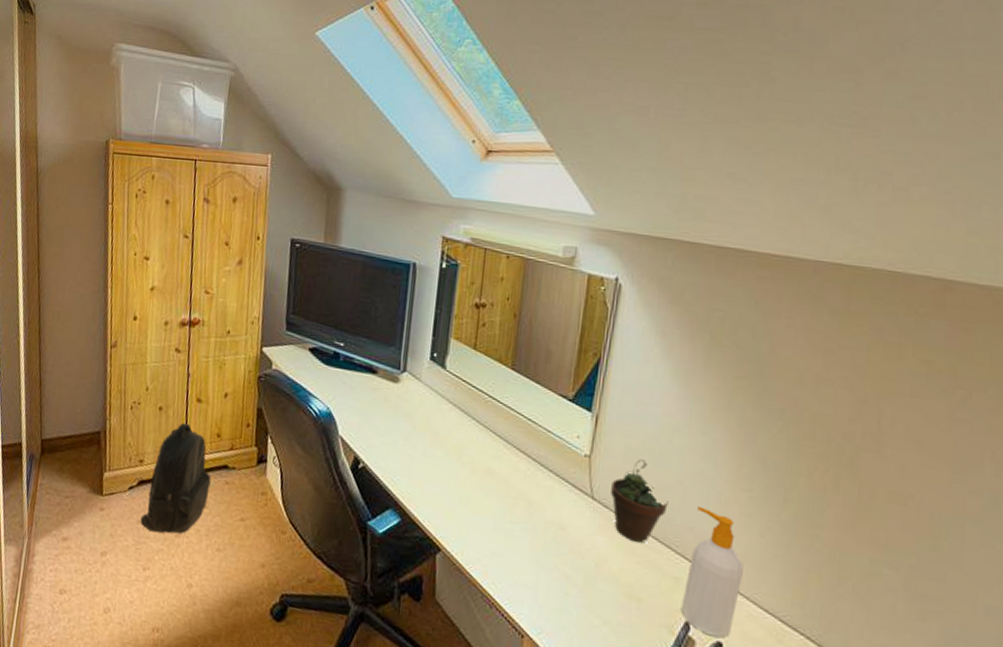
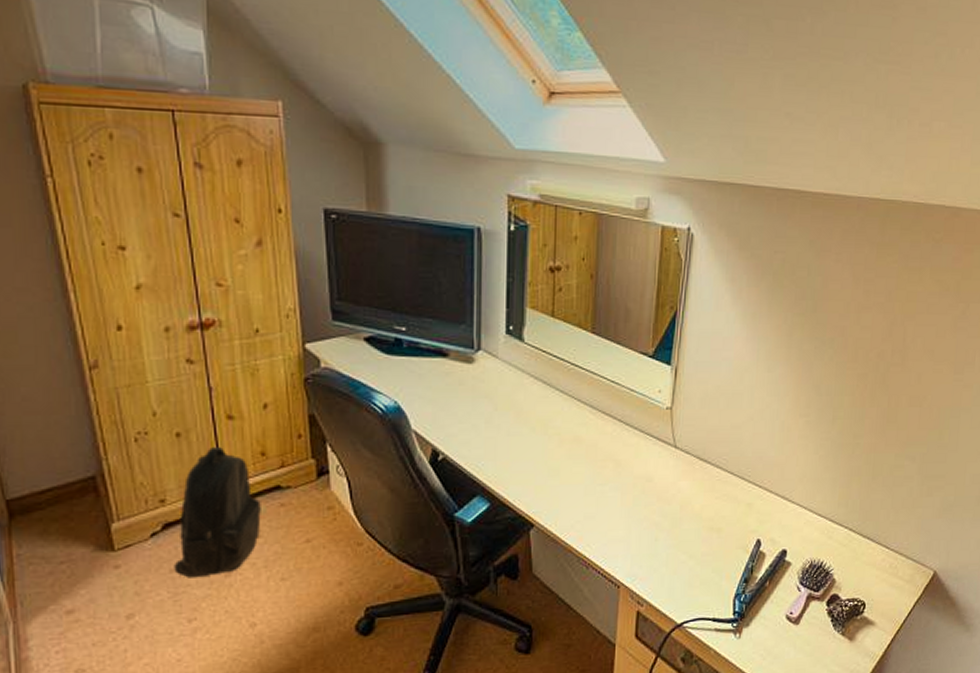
succulent plant: present [611,459,668,543] -> none [691,403,741,479]
soap bottle: present [681,506,743,638] -> none [753,437,802,546]

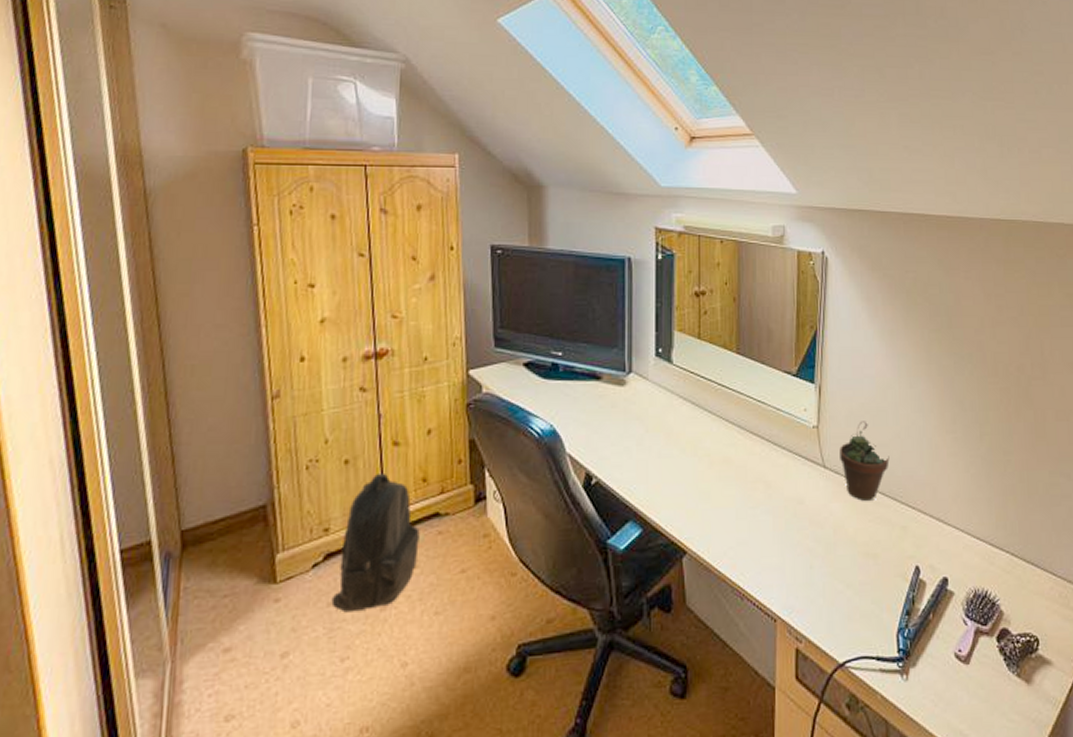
succulent plant: none [691,403,741,479] -> present [839,421,890,501]

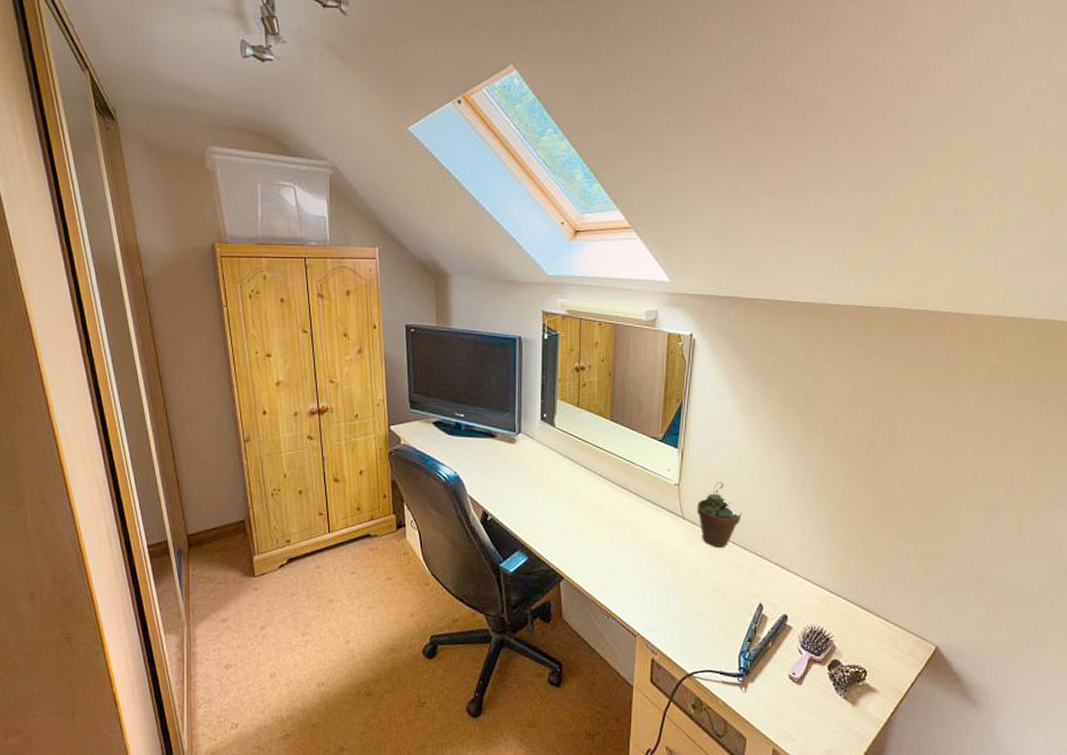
backpack: present [331,472,420,613] -> none [294,501,356,602]

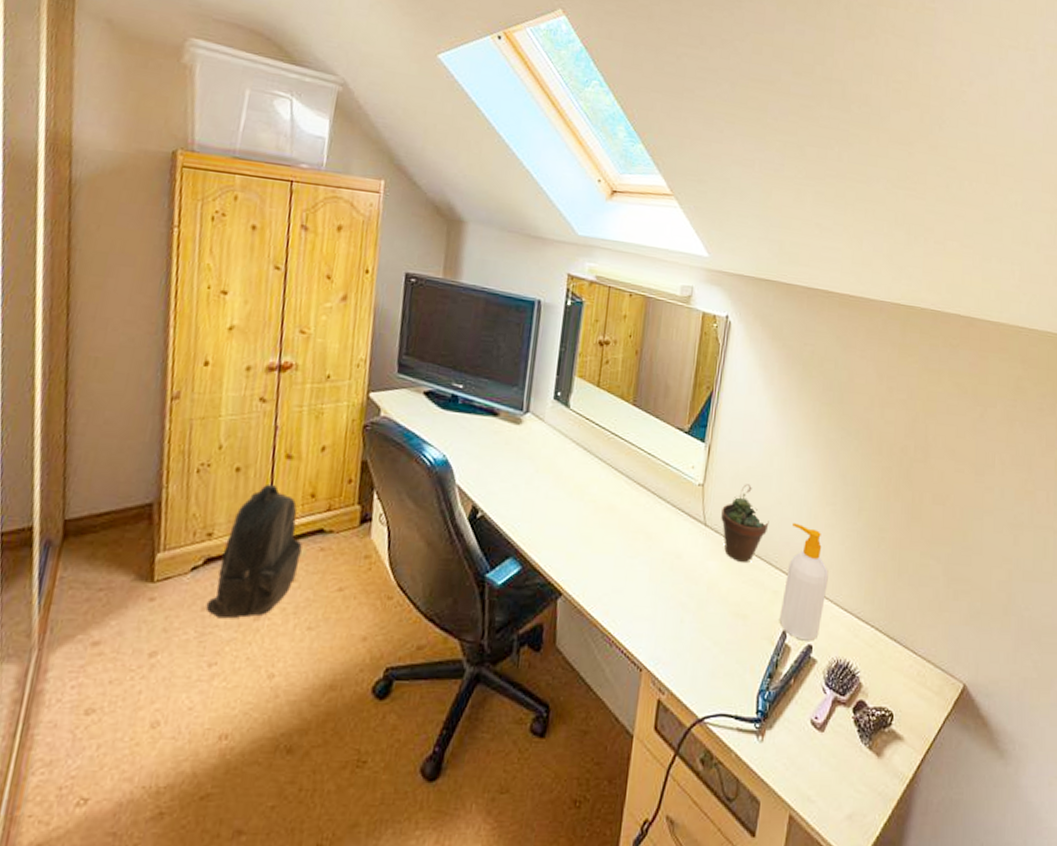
backpack: none [294,501,356,602] -> present [205,483,303,619]
soap bottle: none [755,513,800,611] -> present [779,522,829,641]

